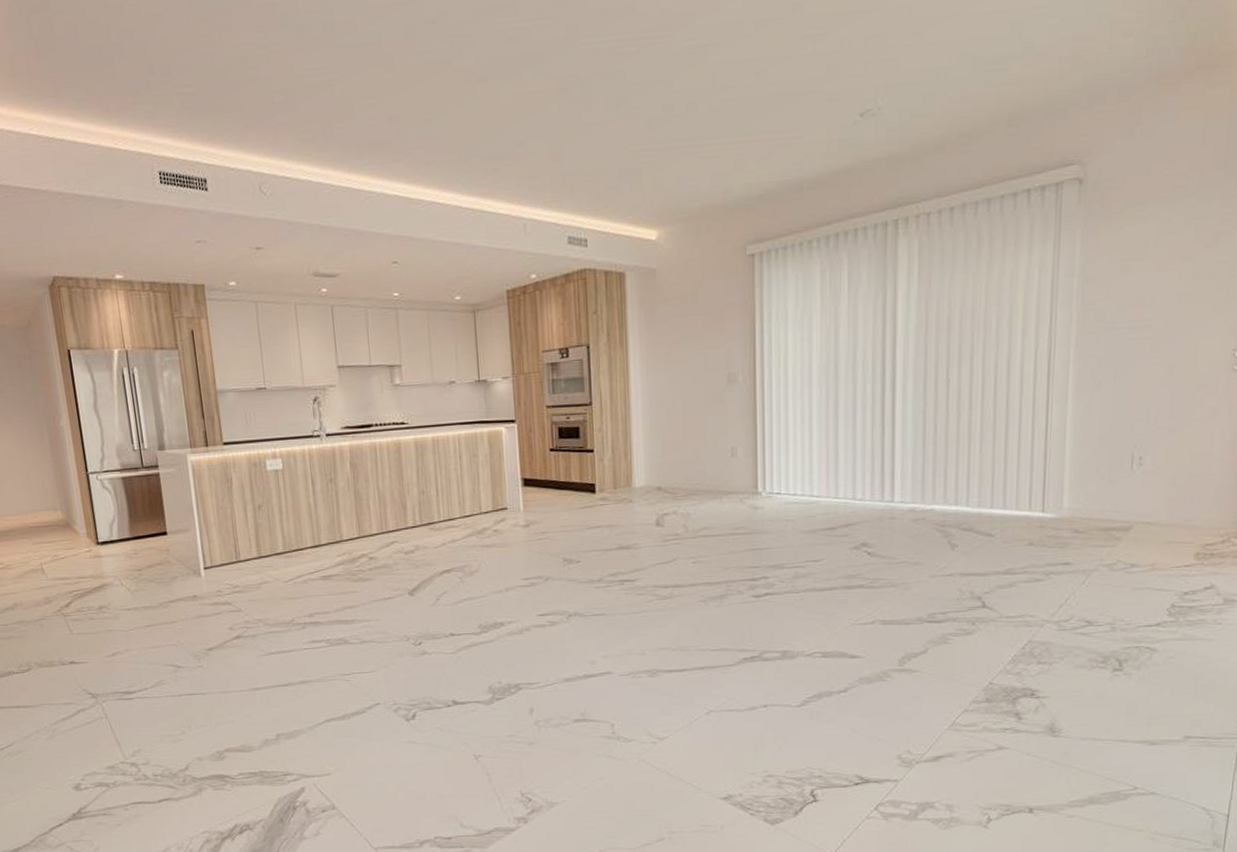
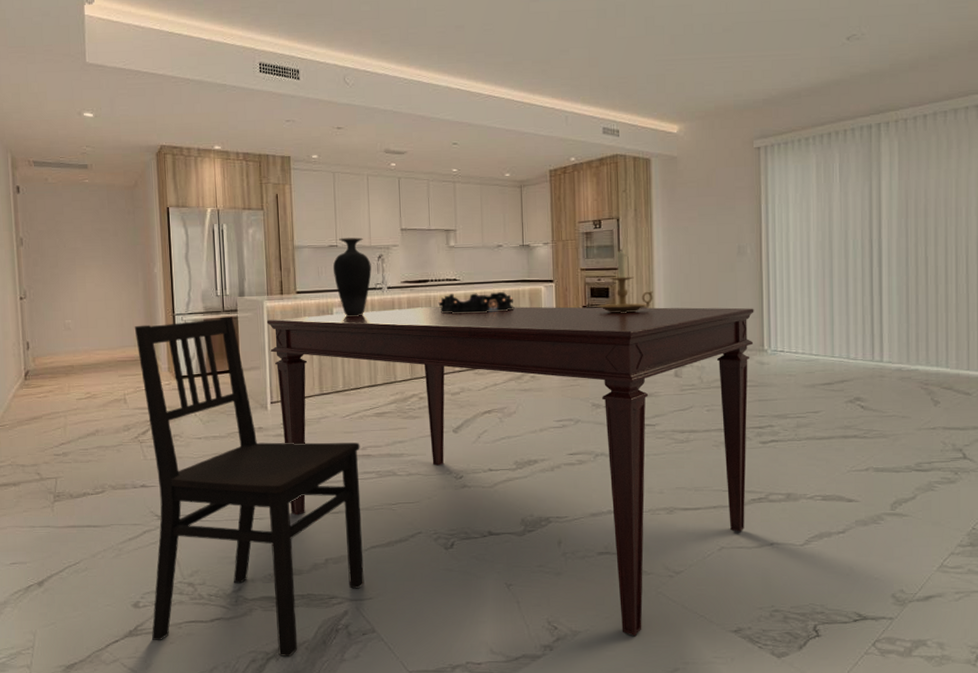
dining chair: none [44,473,321,836] -> present [134,316,364,656]
dining table: none [192,445,747,807] -> present [266,306,754,637]
vase: none [262,378,307,469] -> present [332,237,372,316]
decorative bowl: none [385,436,472,462] -> present [438,292,514,314]
candle holder: none [566,381,631,456] -> present [597,248,653,313]

